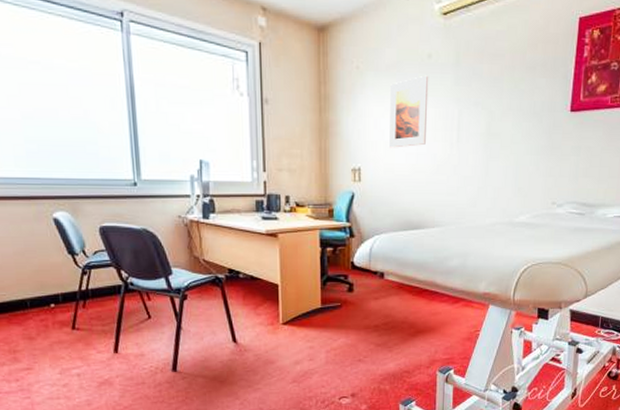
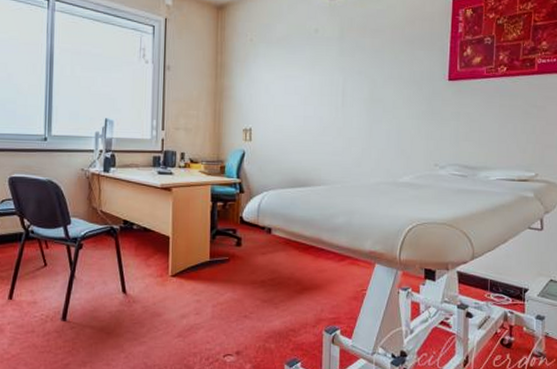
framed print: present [388,75,429,148] -> none [278,47,316,111]

